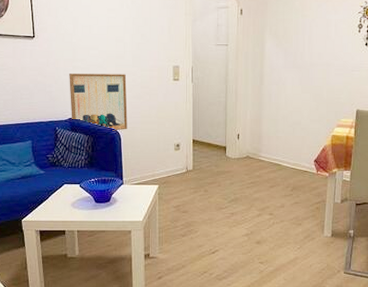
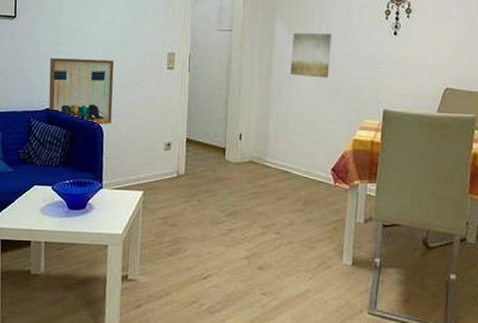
wall art: none [279,46,314,84] -> present [291,33,332,78]

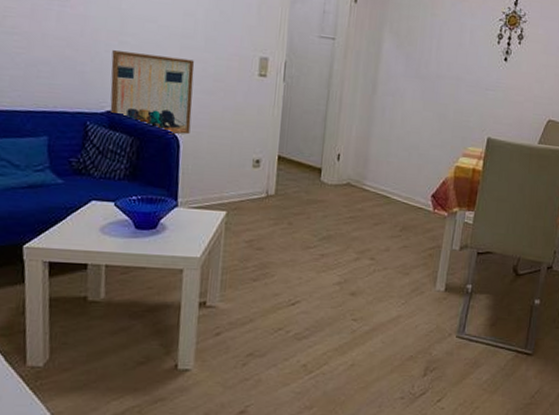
wall art: present [291,33,332,78] -> none [396,48,443,101]

